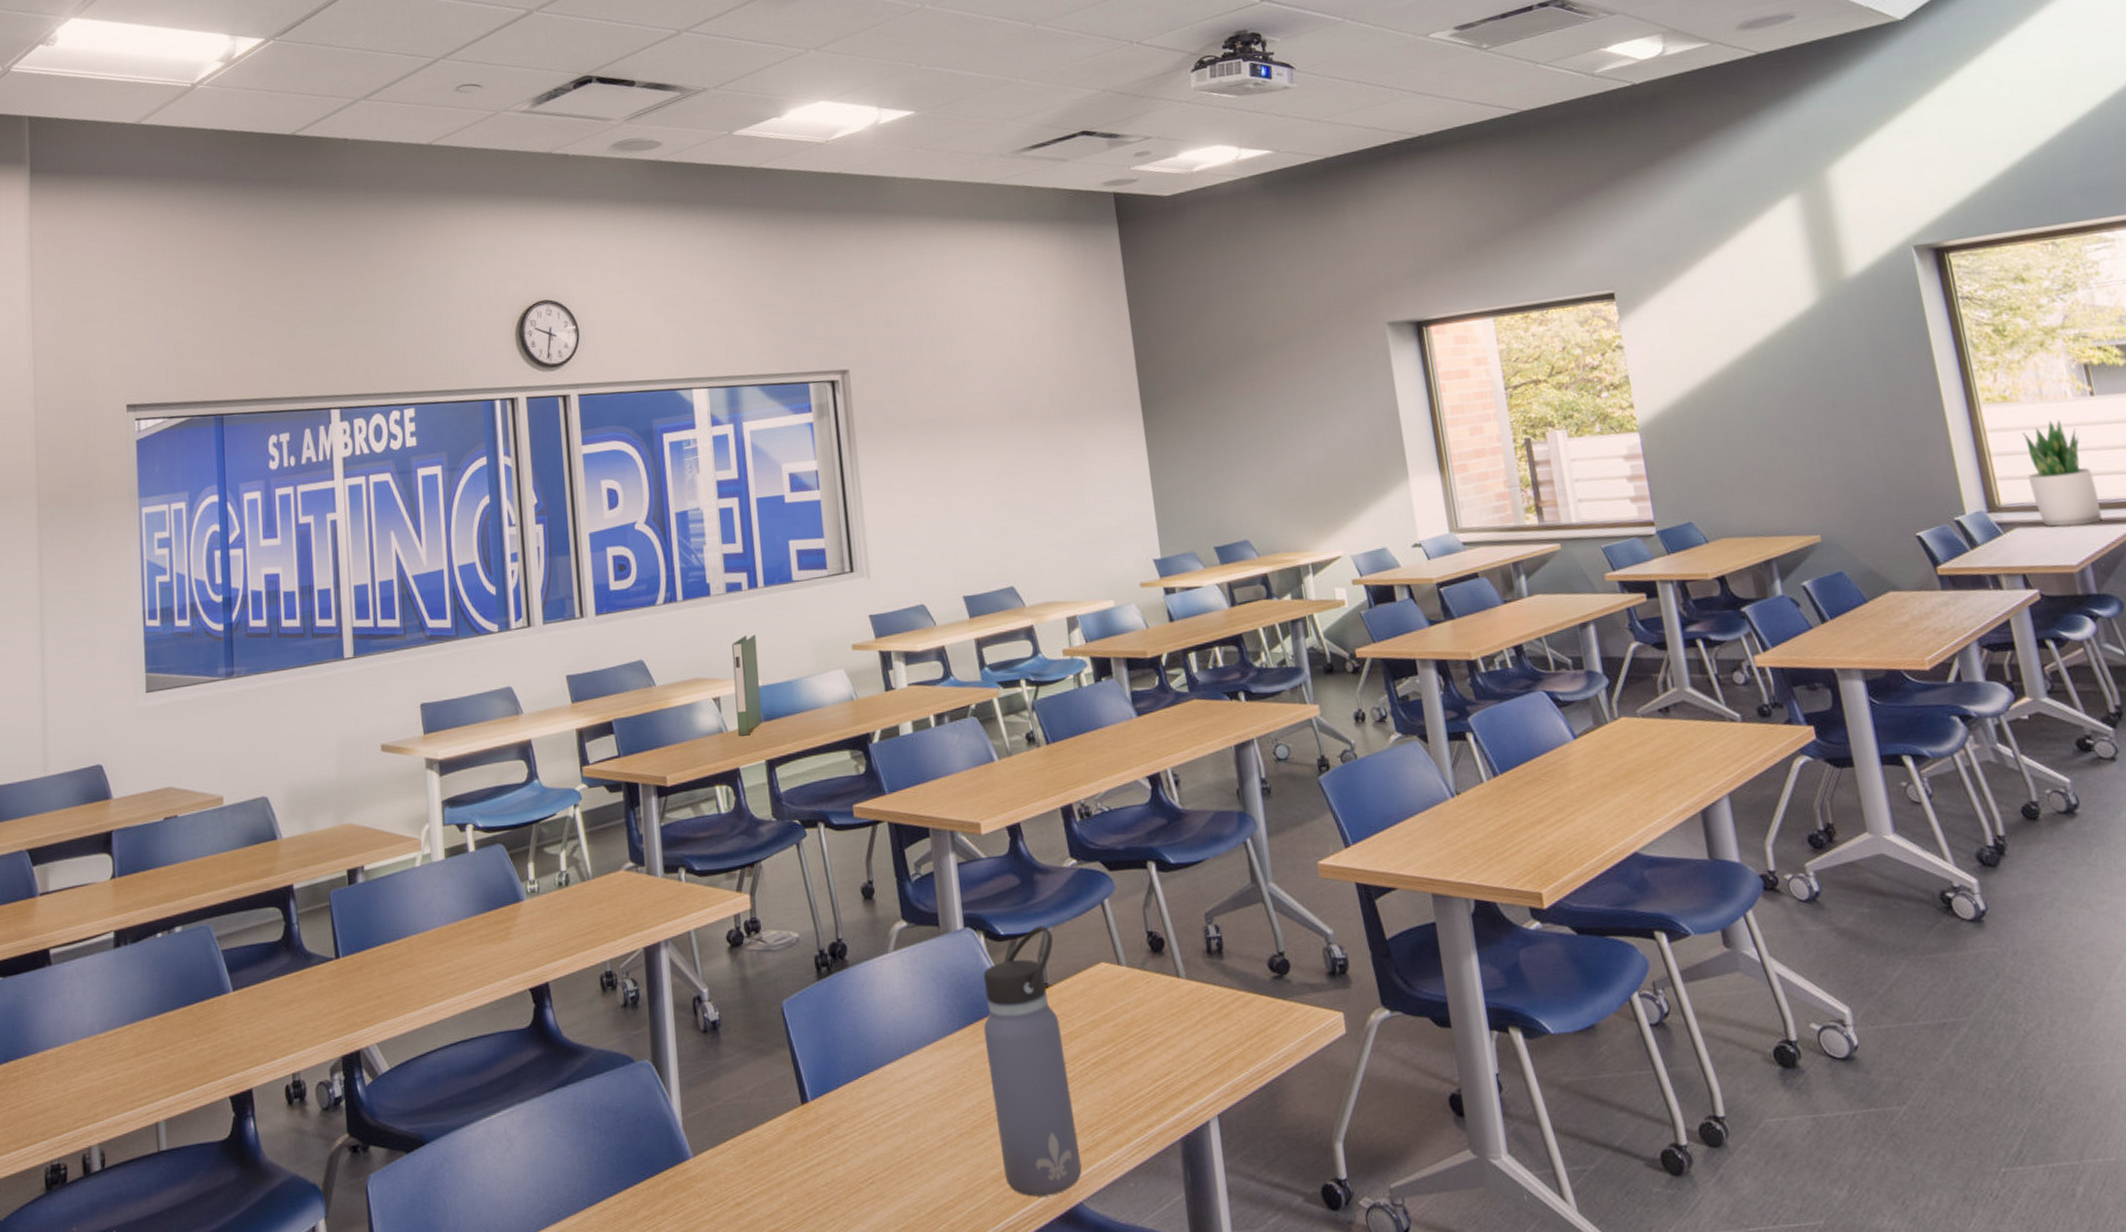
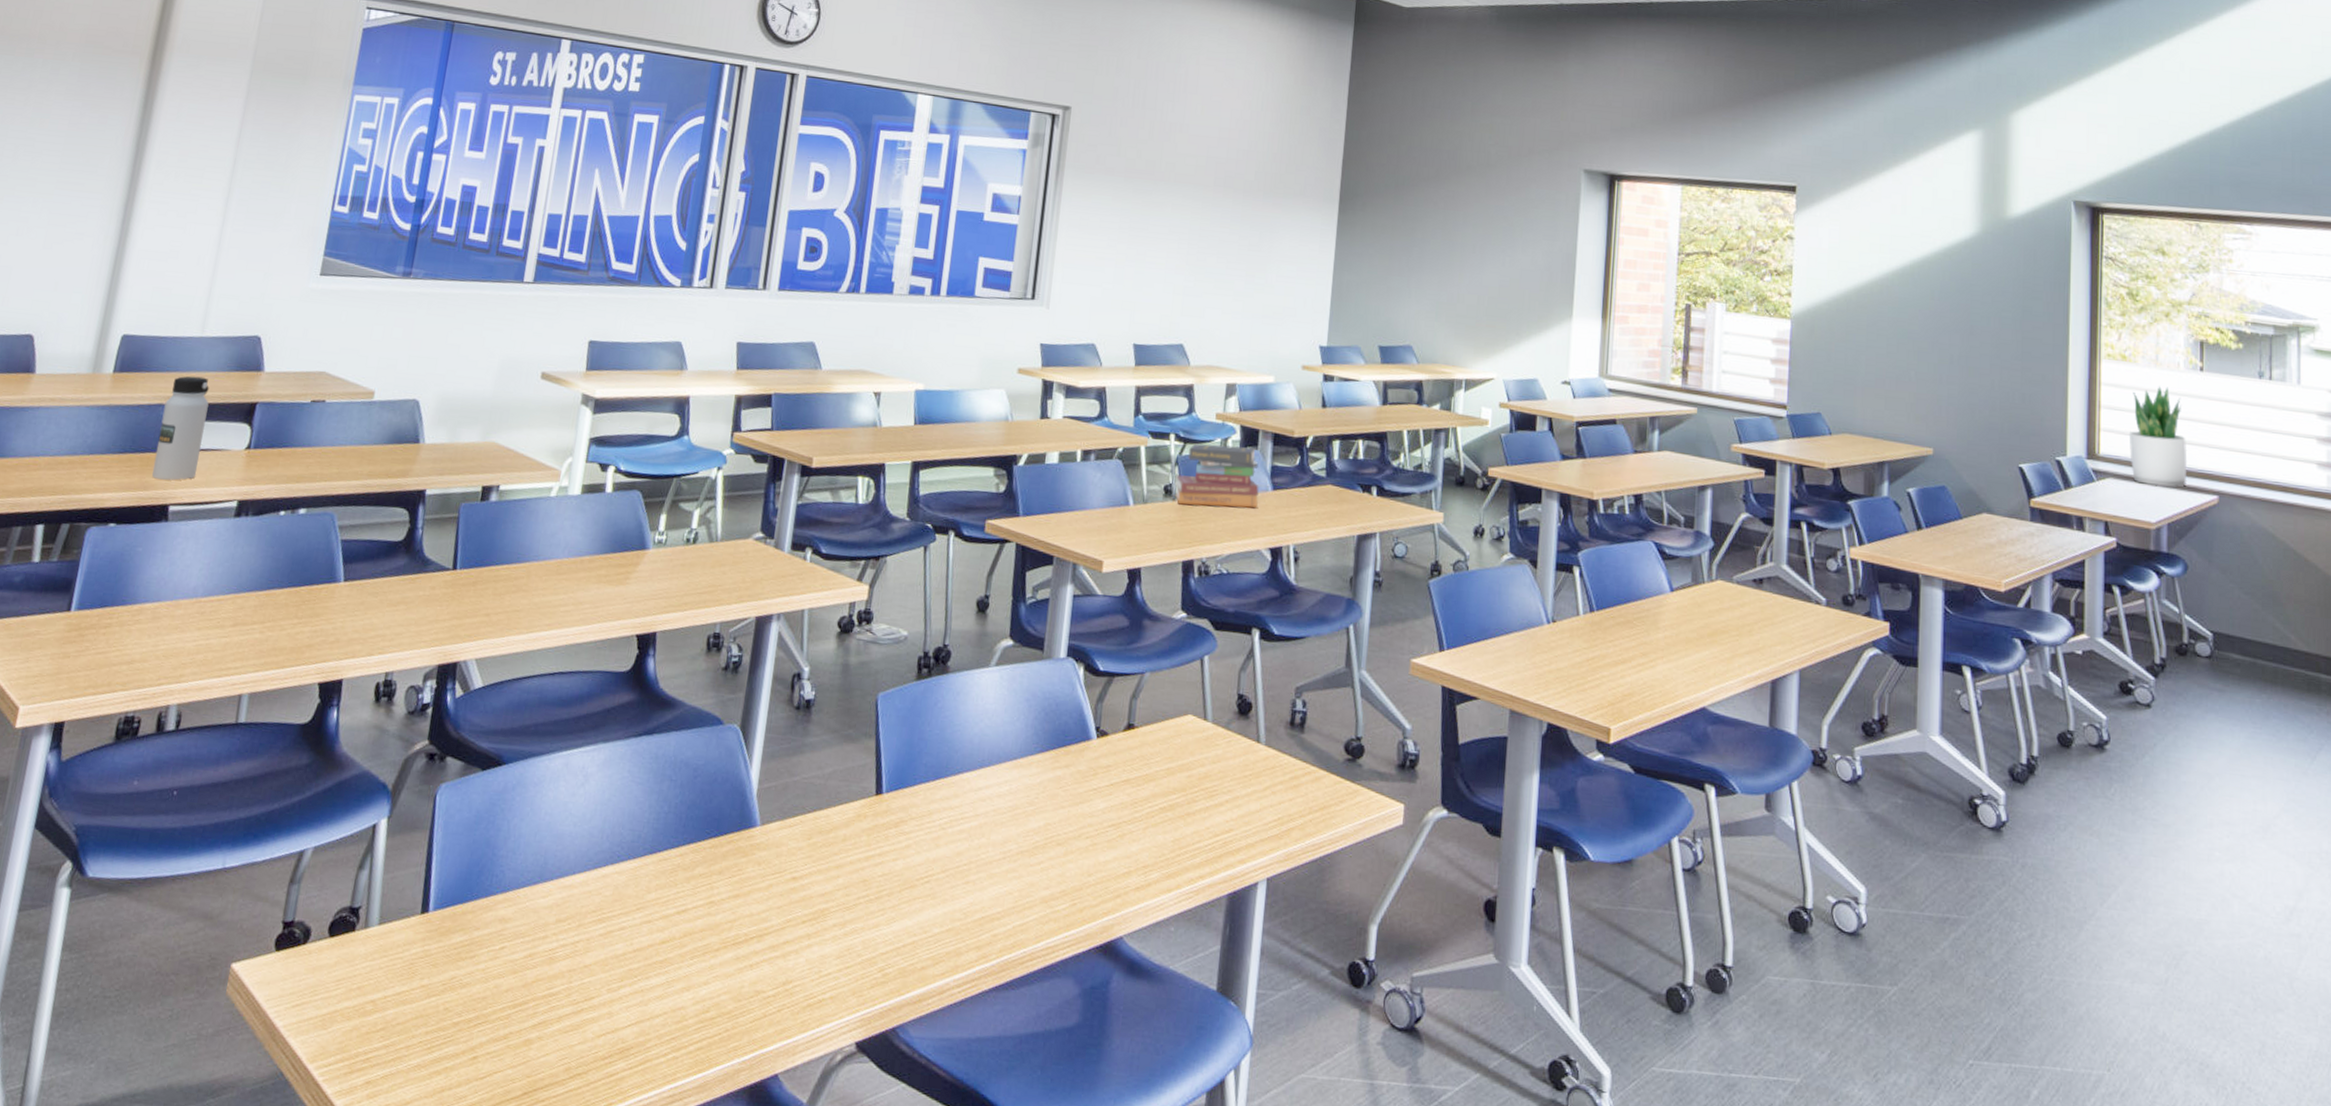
water bottle: none [24,816,68,925] -> present [151,376,209,481]
binder: present [732,634,762,736] -> none [890,338,928,435]
water bottle: present [983,925,1082,1197] -> none [1054,668,1149,926]
books: none [1034,676,1125,750] -> present [1174,443,1259,509]

